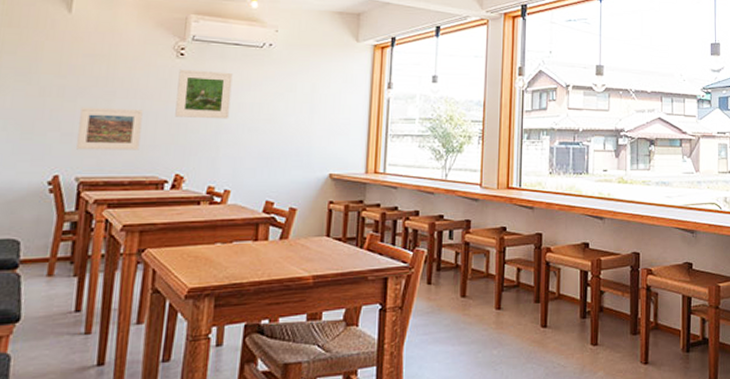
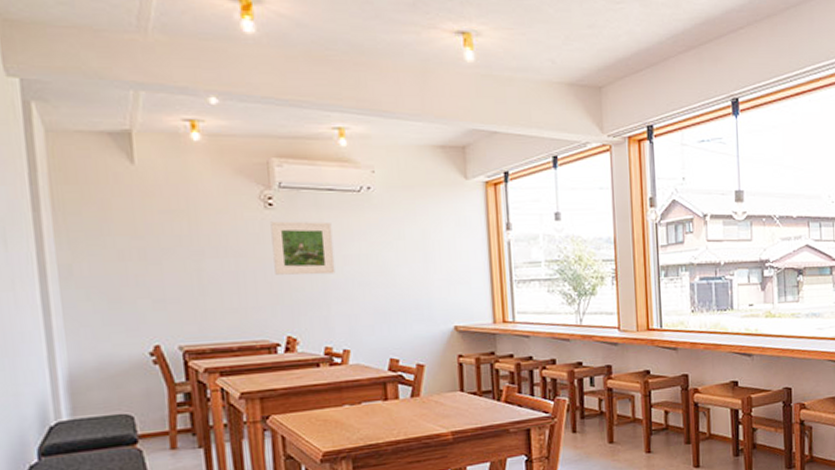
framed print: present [76,107,143,150] -> none [169,269,242,317]

